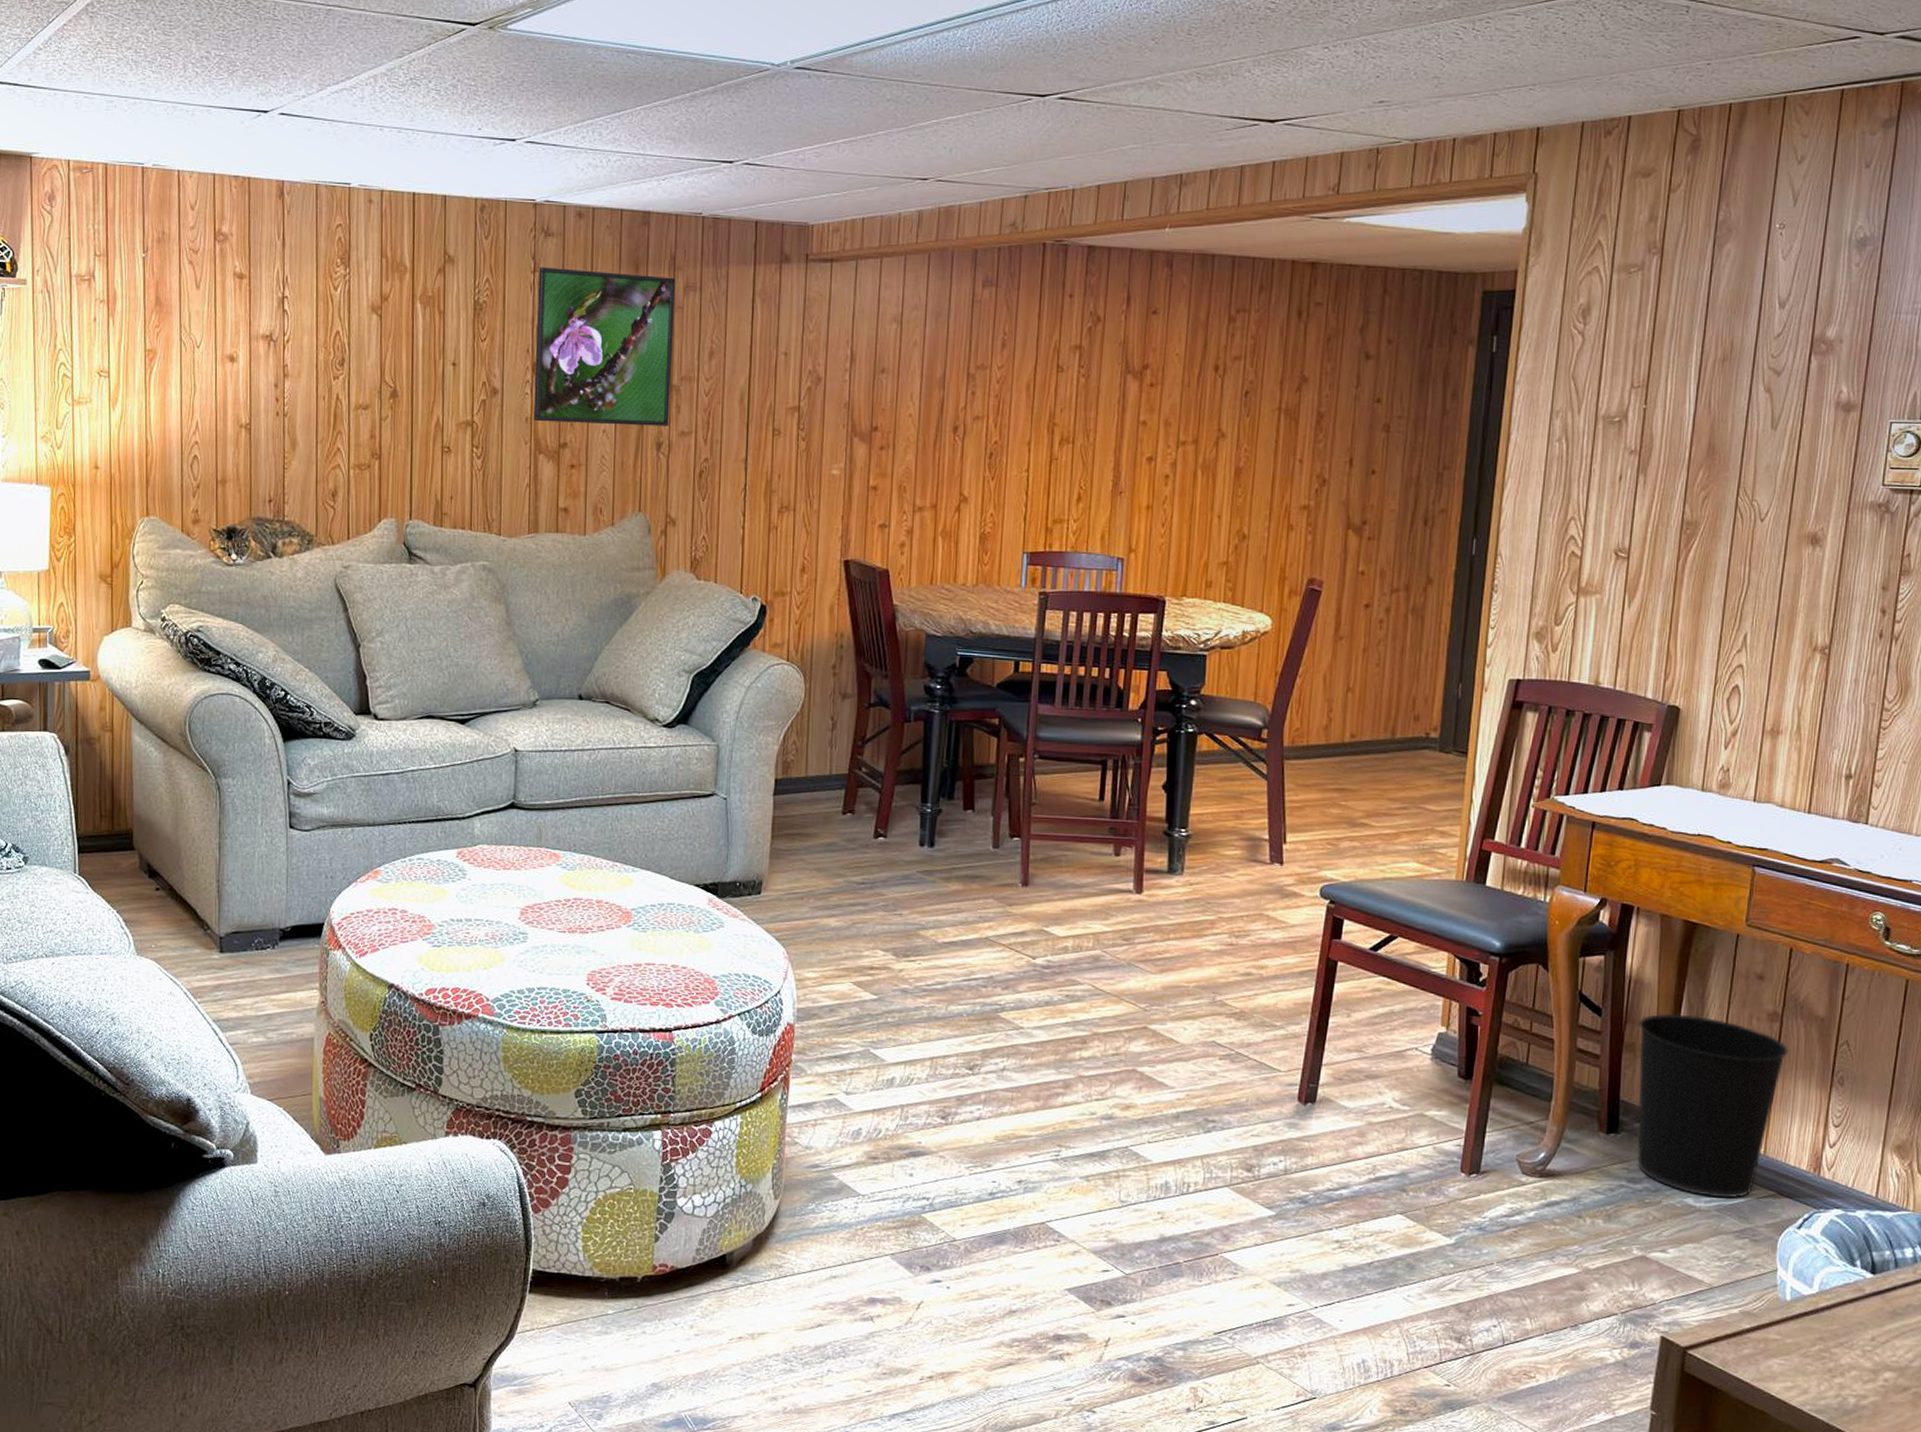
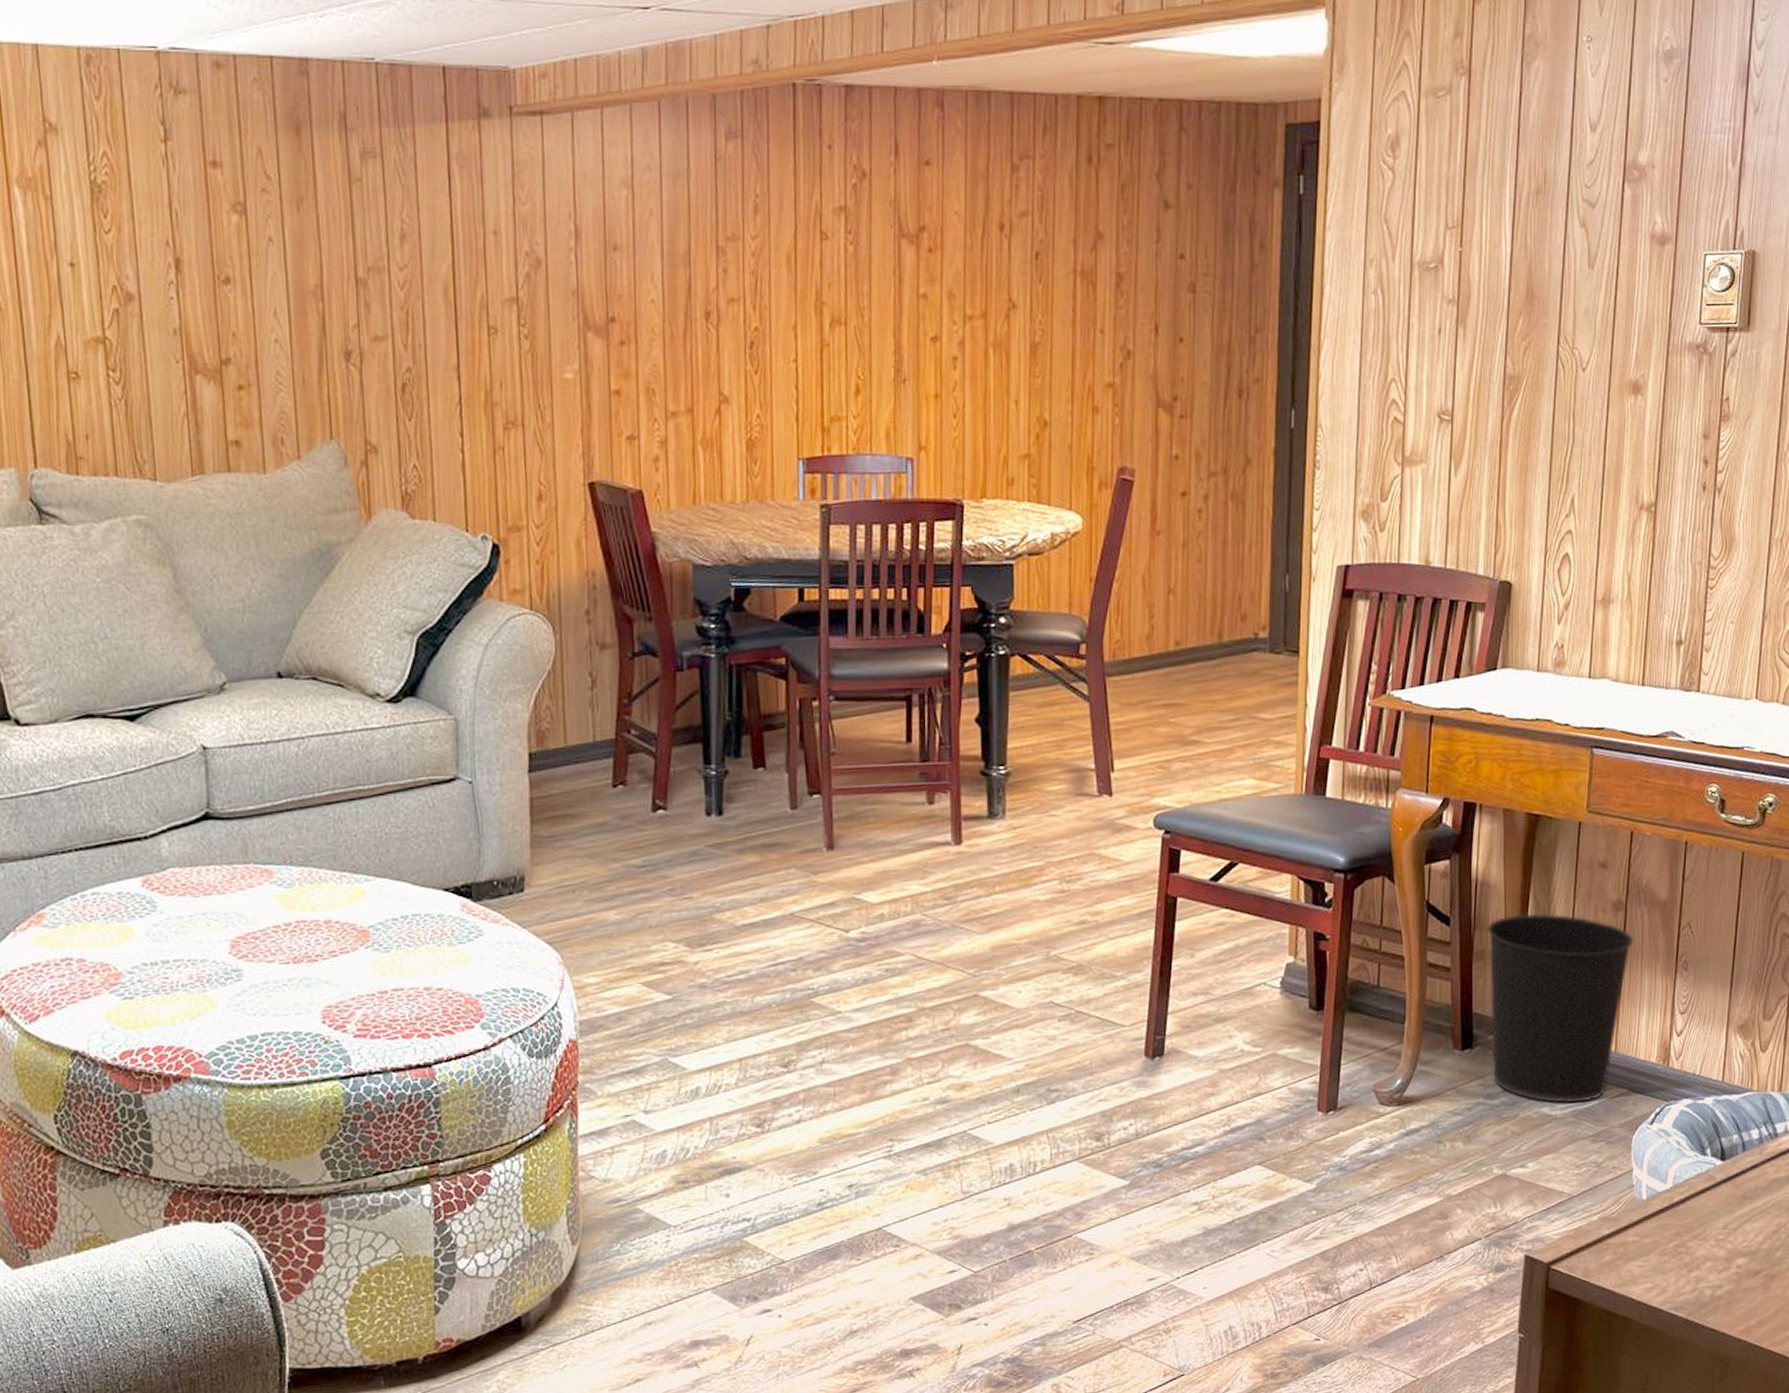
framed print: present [533,267,676,426] -> none [171,133,358,333]

